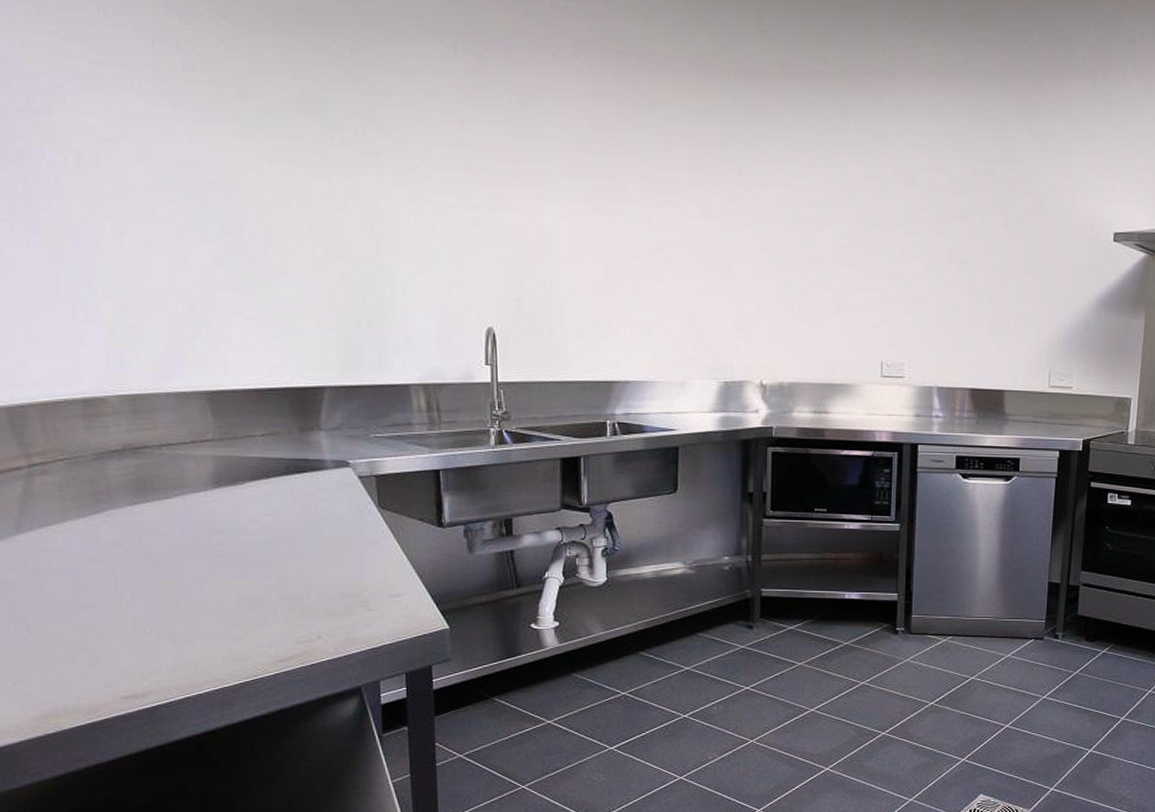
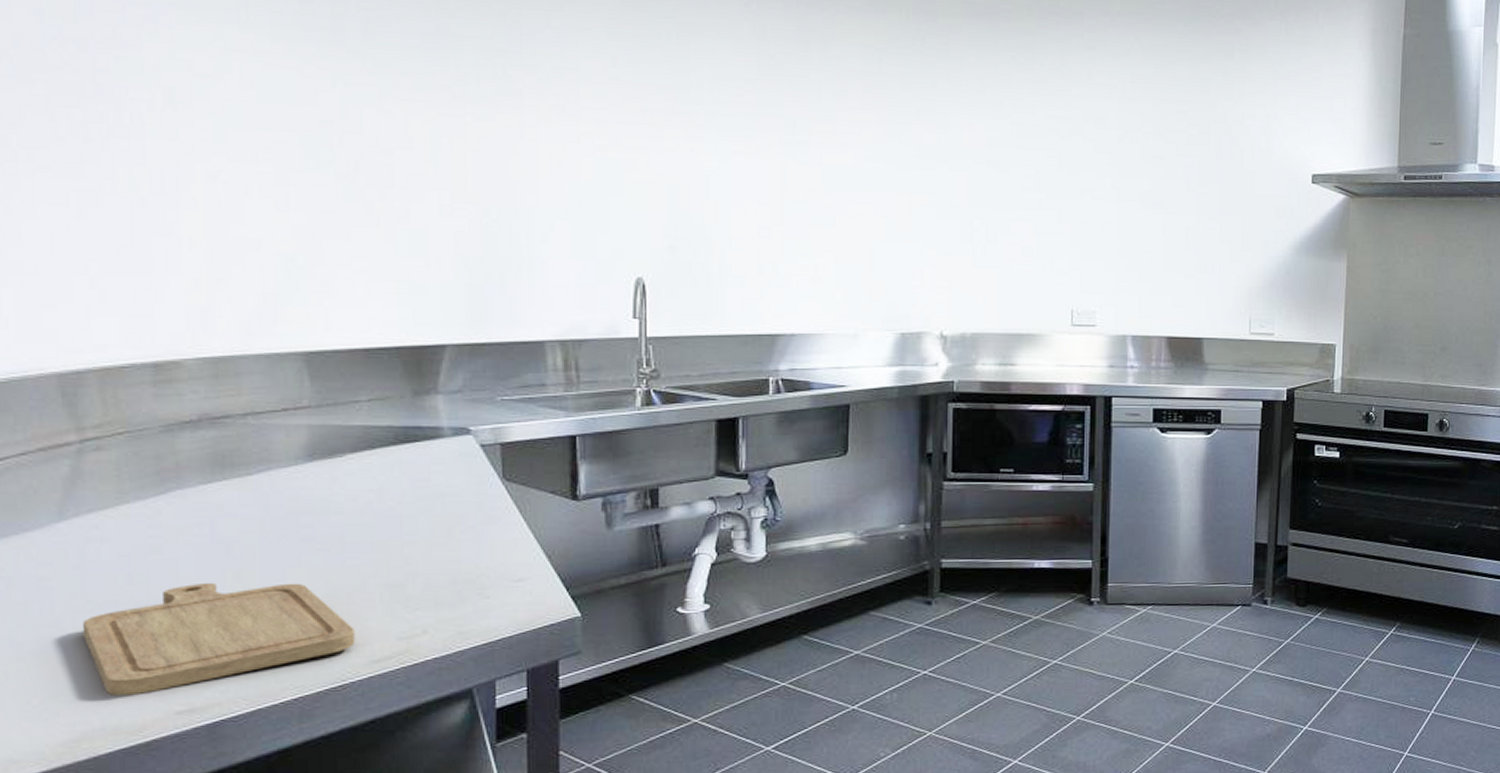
chopping board: none [42,589,263,682] -> present [81,582,355,697]

